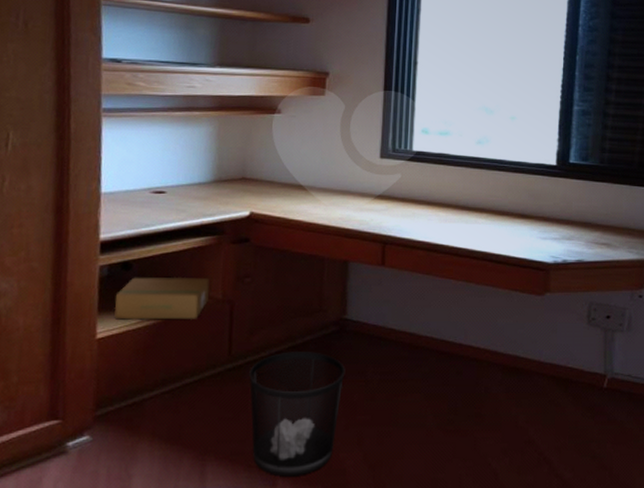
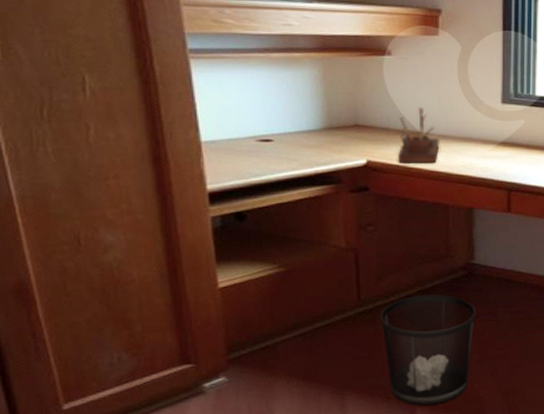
box: present [114,276,210,320] -> none [232,226,332,269]
desk organizer: none [278,162,320,216] -> present [397,107,440,164]

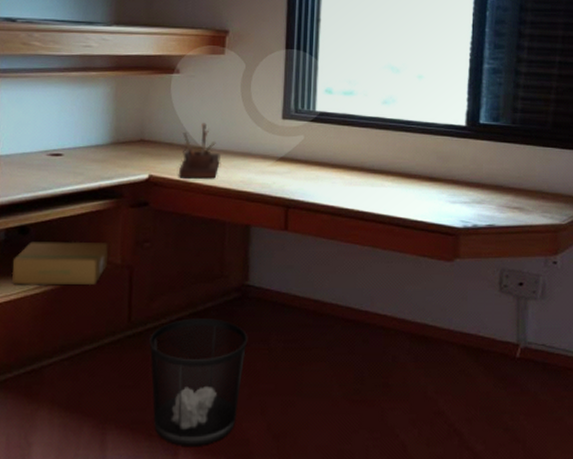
box: none [232,226,332,269] -> present [11,241,109,286]

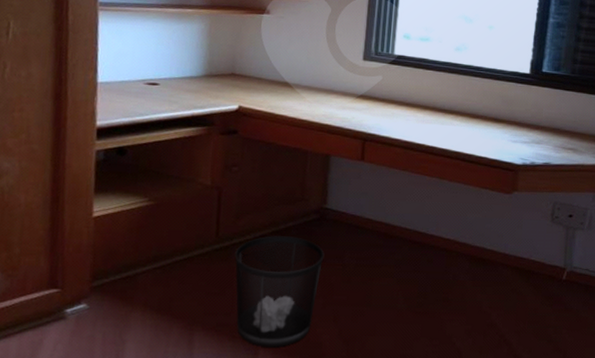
box: present [11,241,109,286] -> none [109,162,200,204]
desk organizer: present [178,123,221,179] -> none [265,61,305,112]

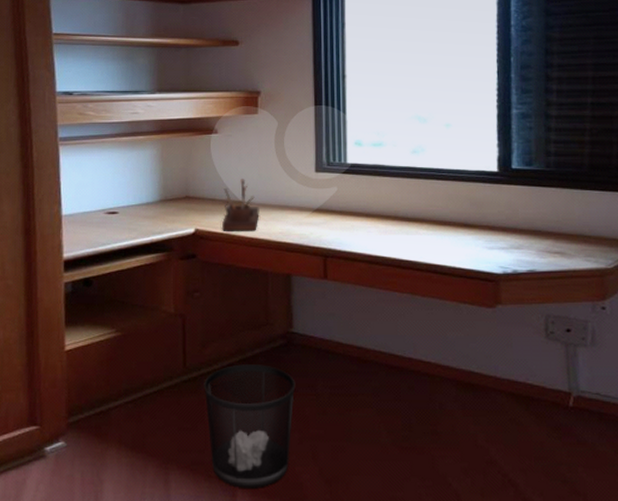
desk organizer: none [265,61,305,112] -> present [221,179,260,231]

